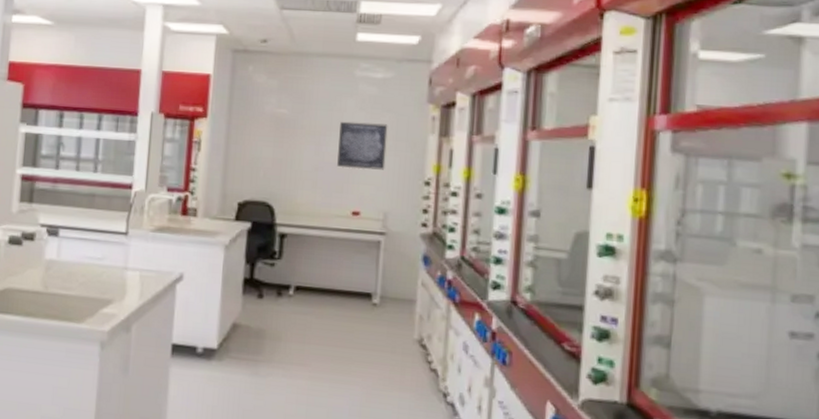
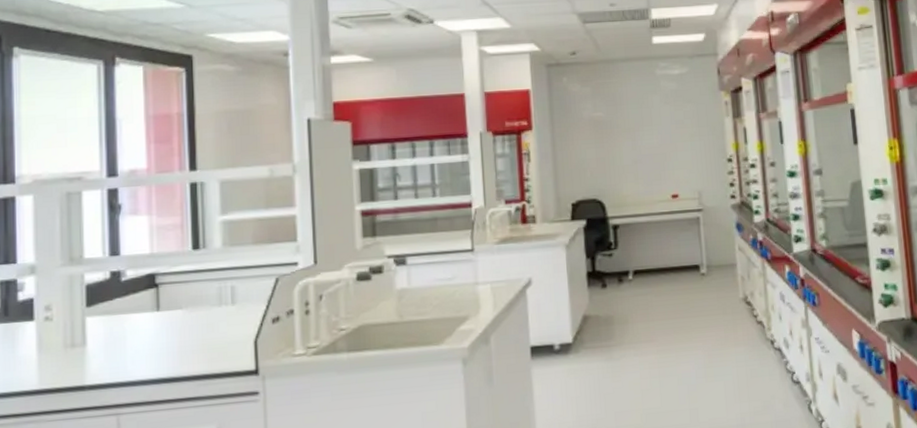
wall art: present [337,121,388,170] -> none [650,114,693,158]

